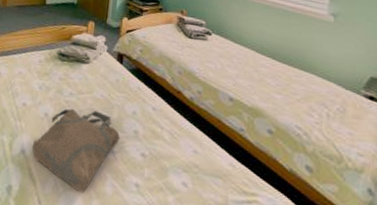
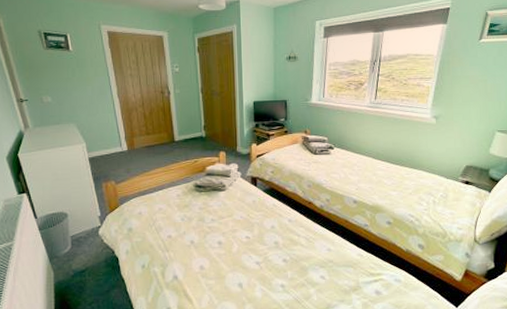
tote bag: present [32,108,120,193] -> none [183,231,262,301]

